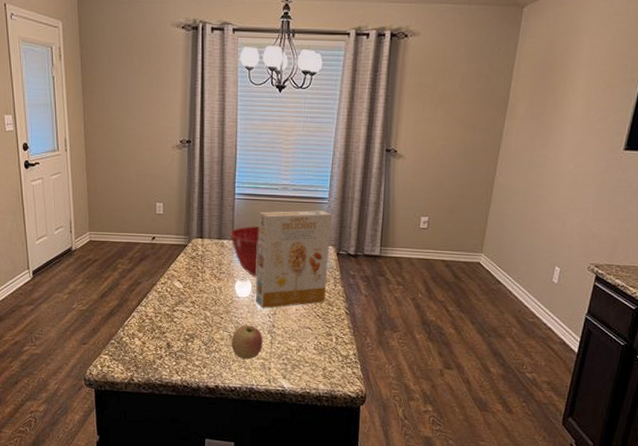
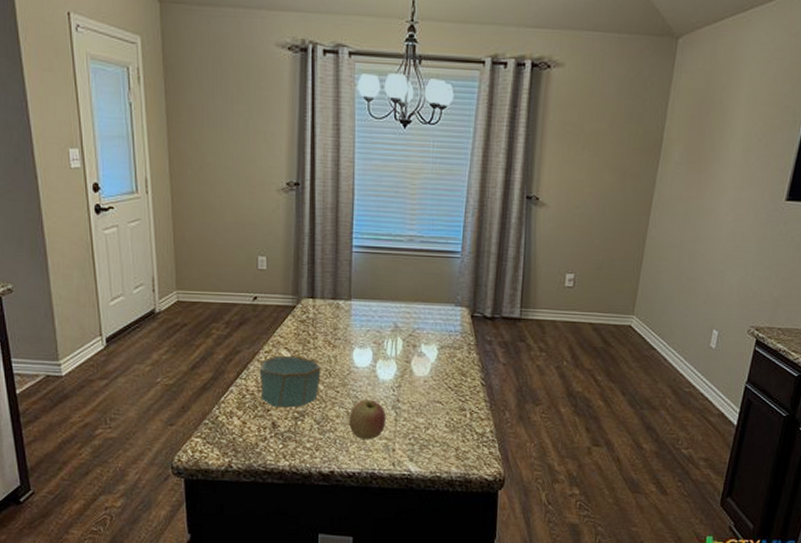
bowl: none [156,286,208,331] -> present [259,355,321,408]
mixing bowl: present [230,225,259,277] -> none [346,283,381,343]
cereal box: present [255,210,332,309] -> none [376,266,465,380]

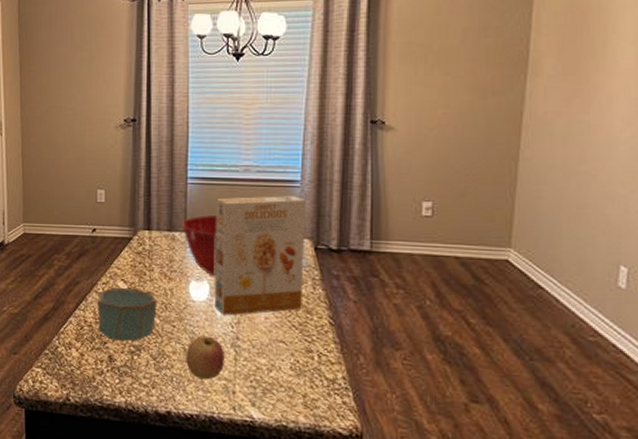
mixing bowl: none [346,283,381,343] -> present [182,214,217,277]
cereal box: none [376,266,465,380] -> present [213,196,306,316]

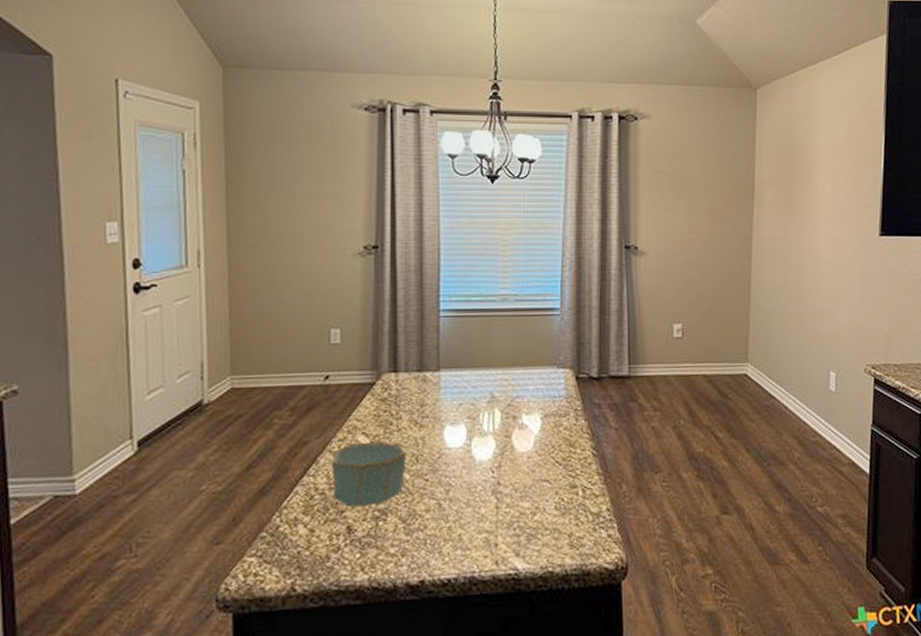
mixing bowl: present [182,214,217,277] -> none [434,349,474,418]
apple: present [186,335,225,380] -> none [441,486,485,537]
cereal box: present [213,196,306,316] -> none [471,325,567,461]

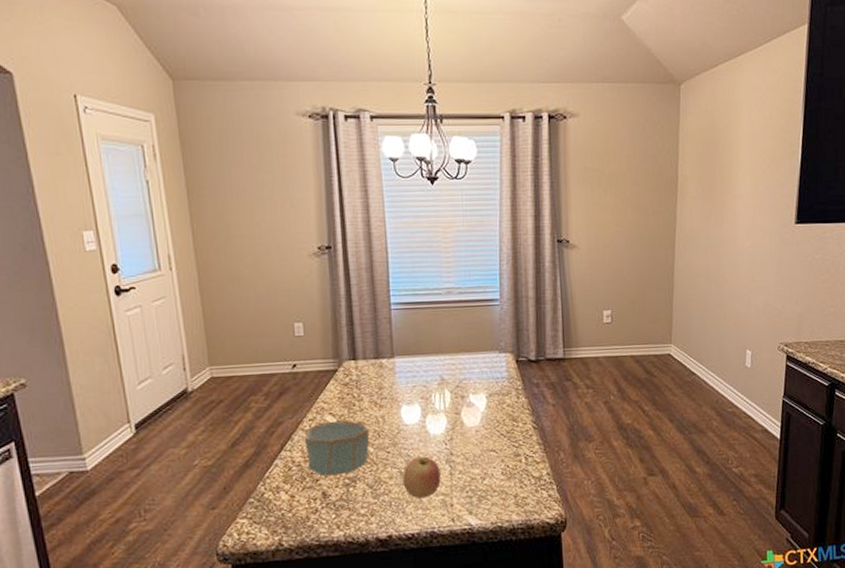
apple: none [441,486,485,537] -> present [402,456,441,499]

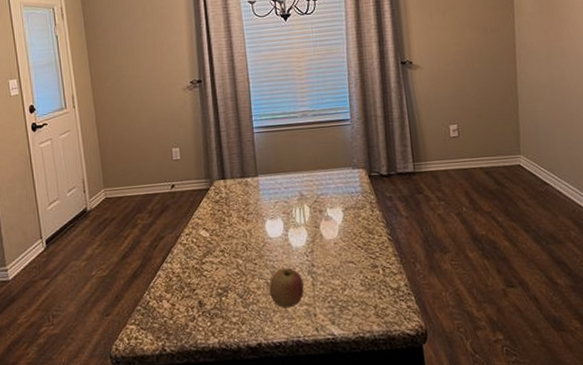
bowl: present [304,420,370,476] -> none [182,234,239,286]

